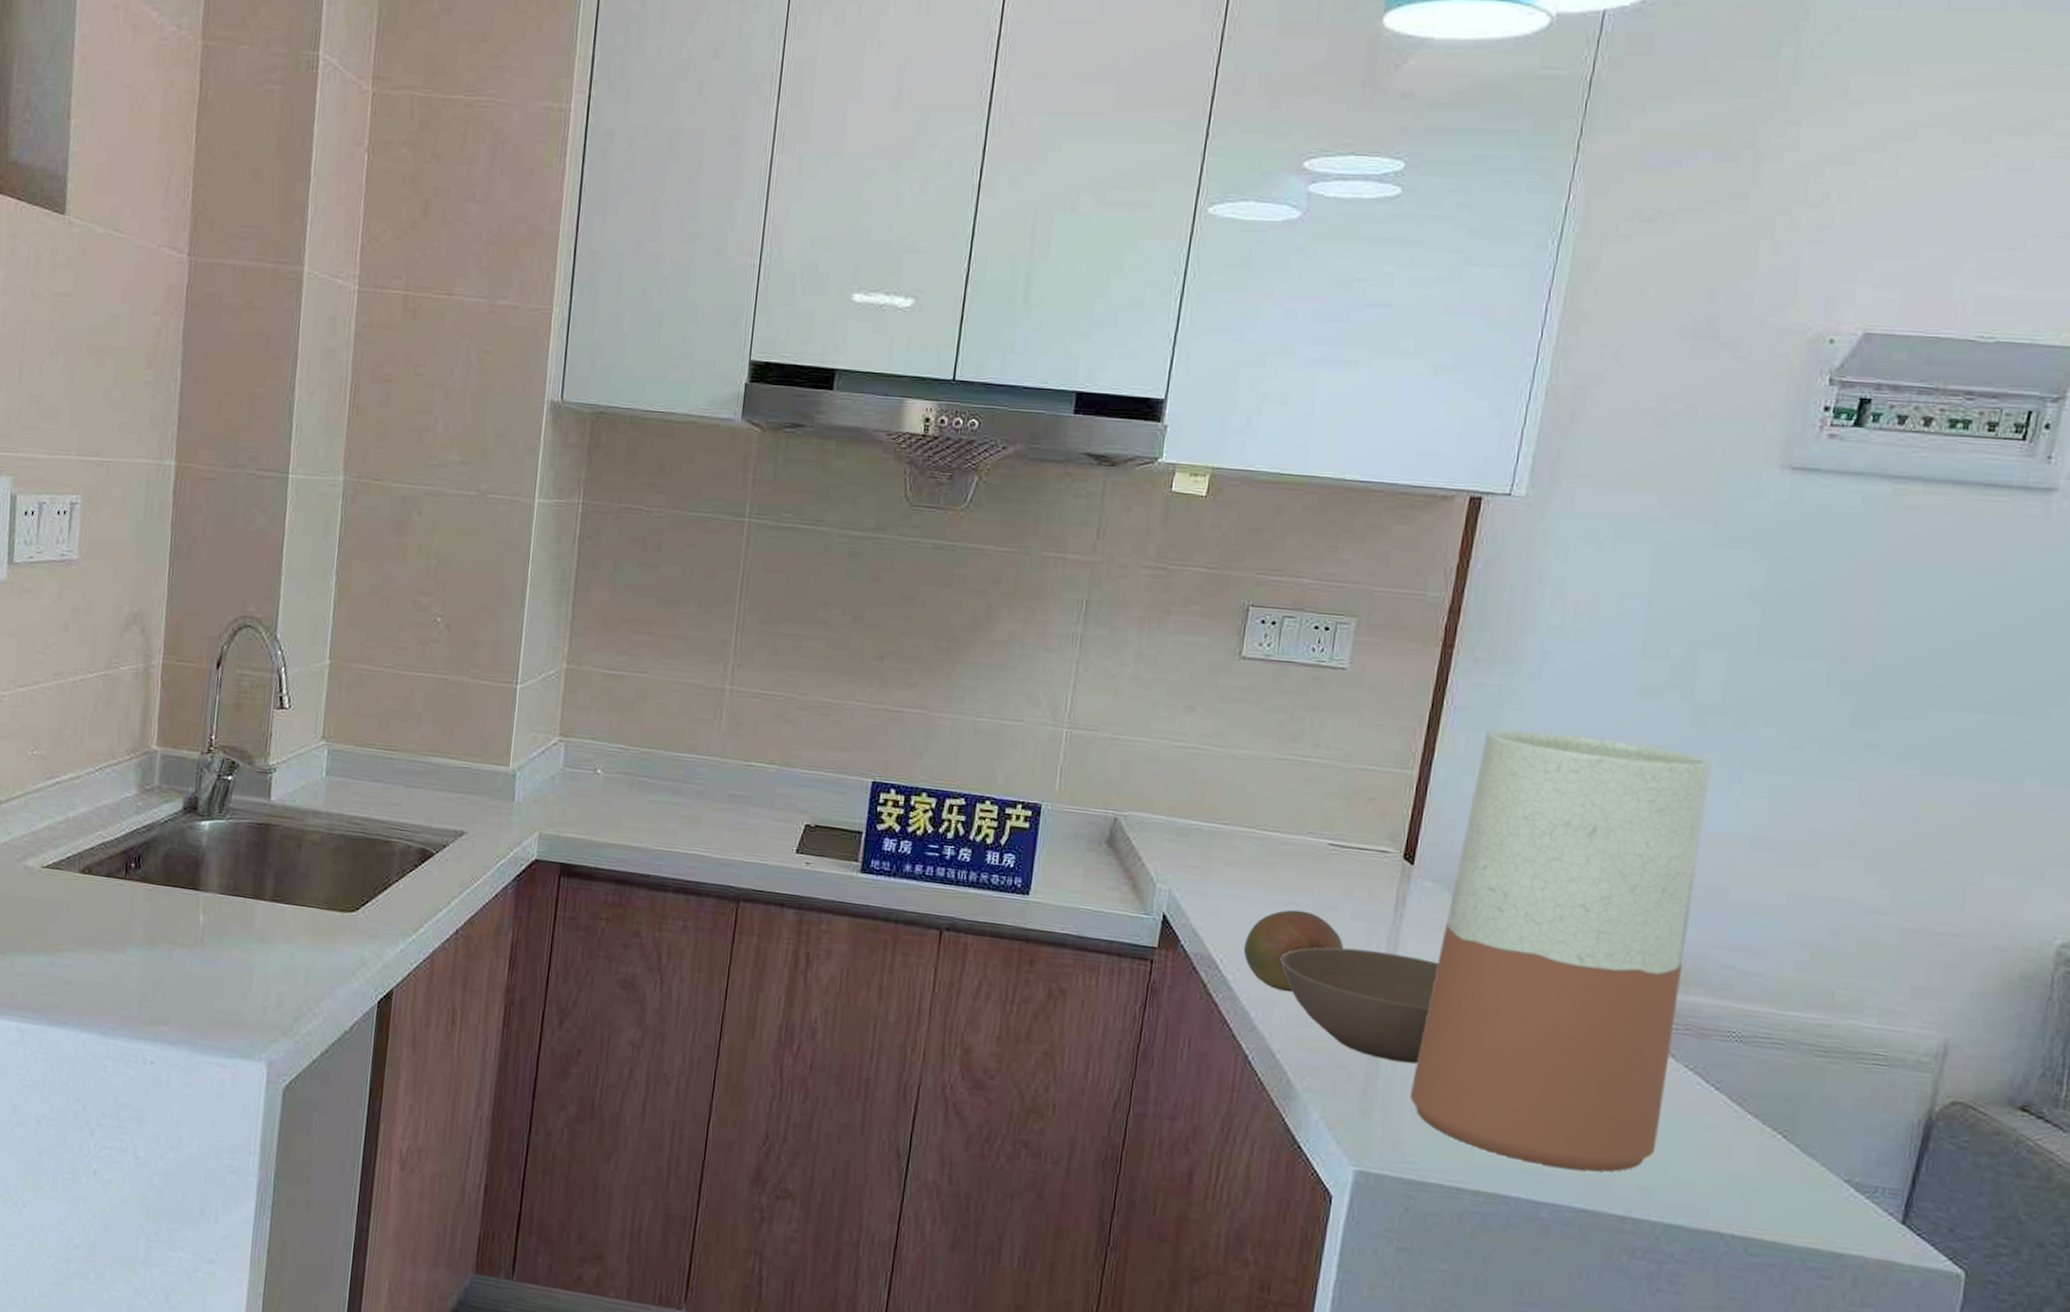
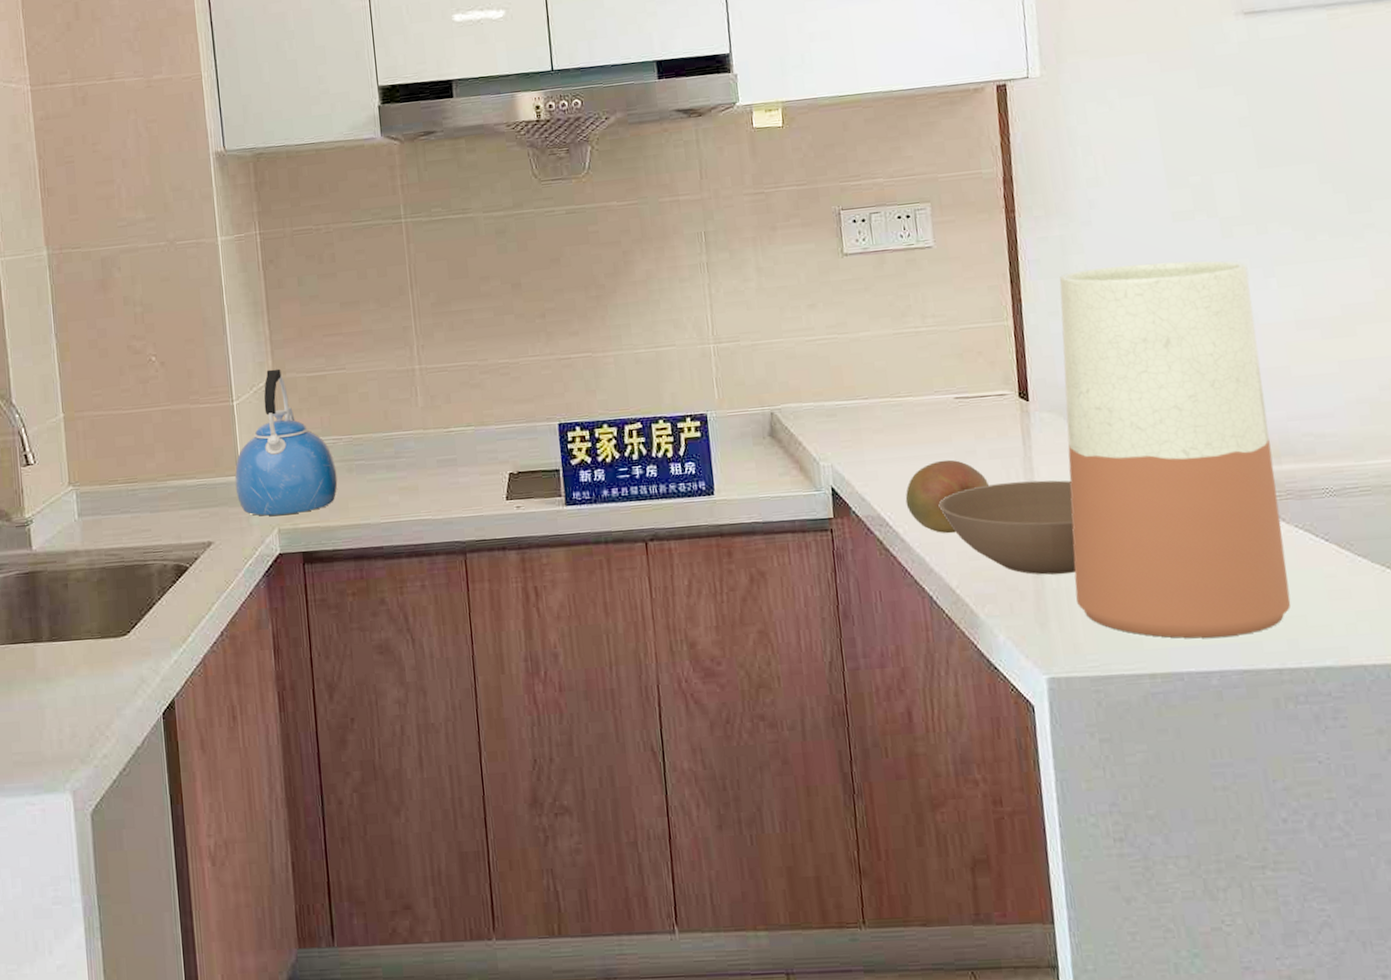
kettle: none [501,657,616,821] -> present [234,368,338,516]

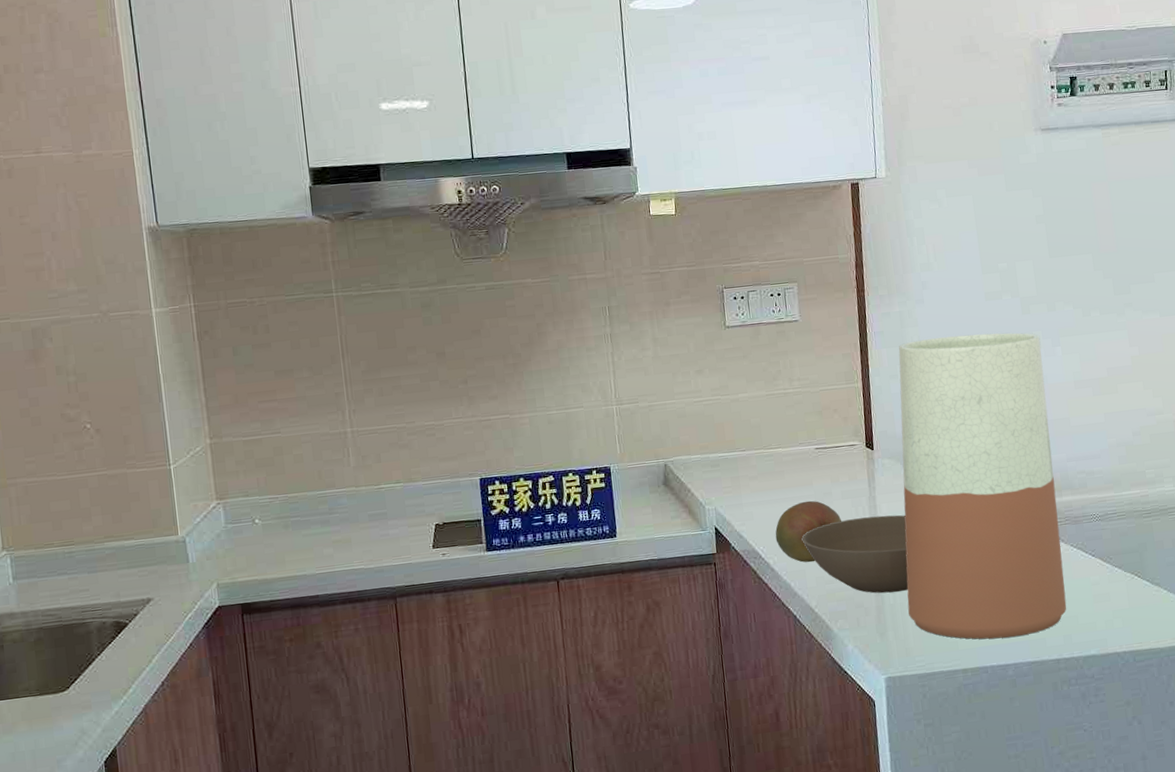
kettle: present [234,368,338,516] -> none [173,433,275,572]

